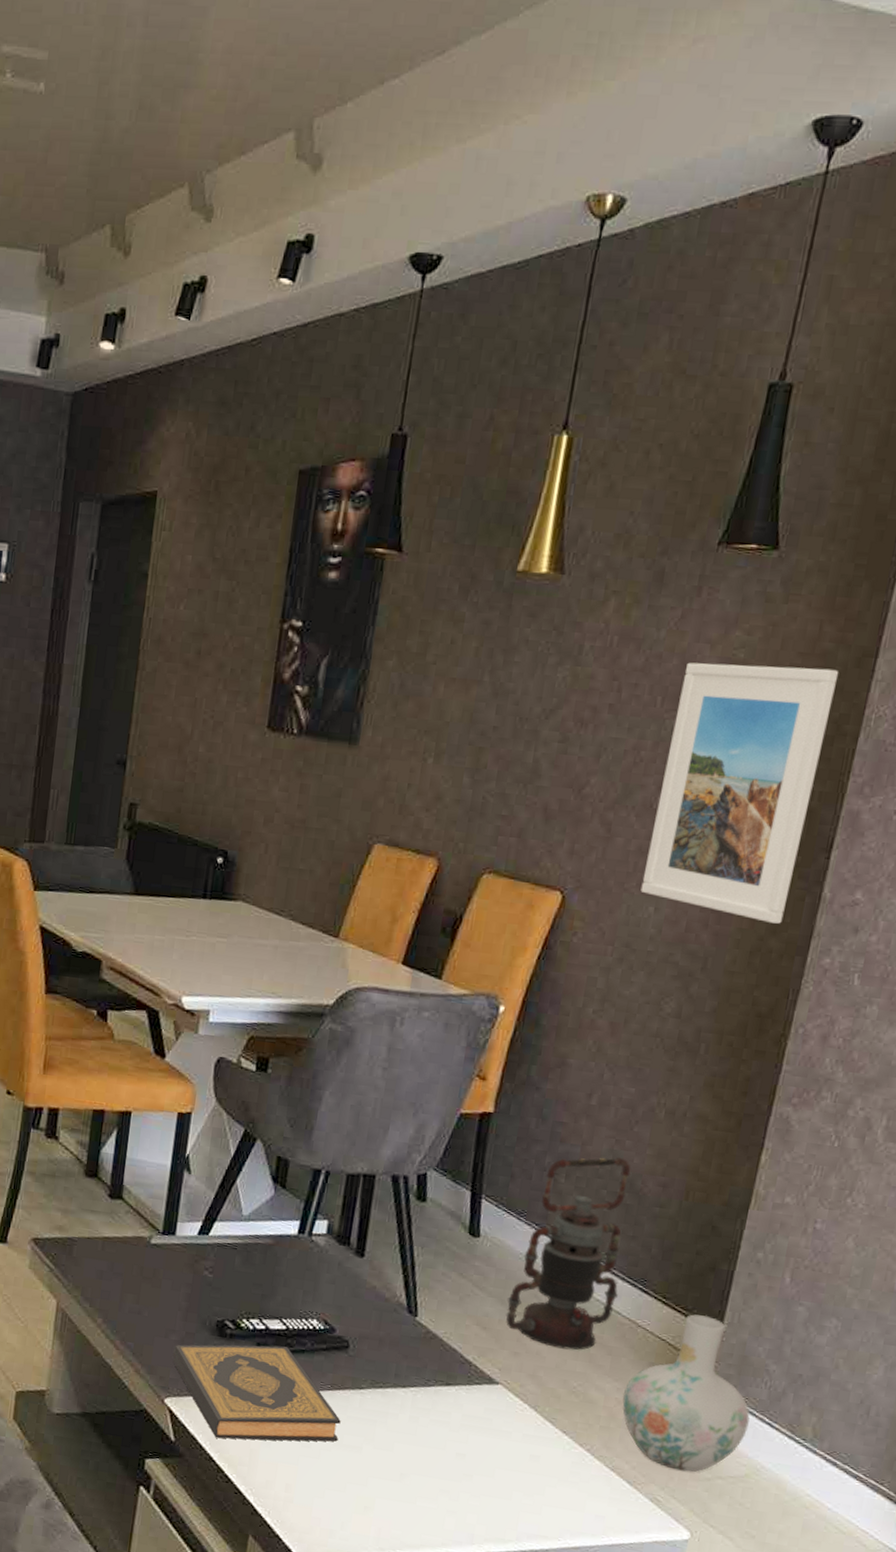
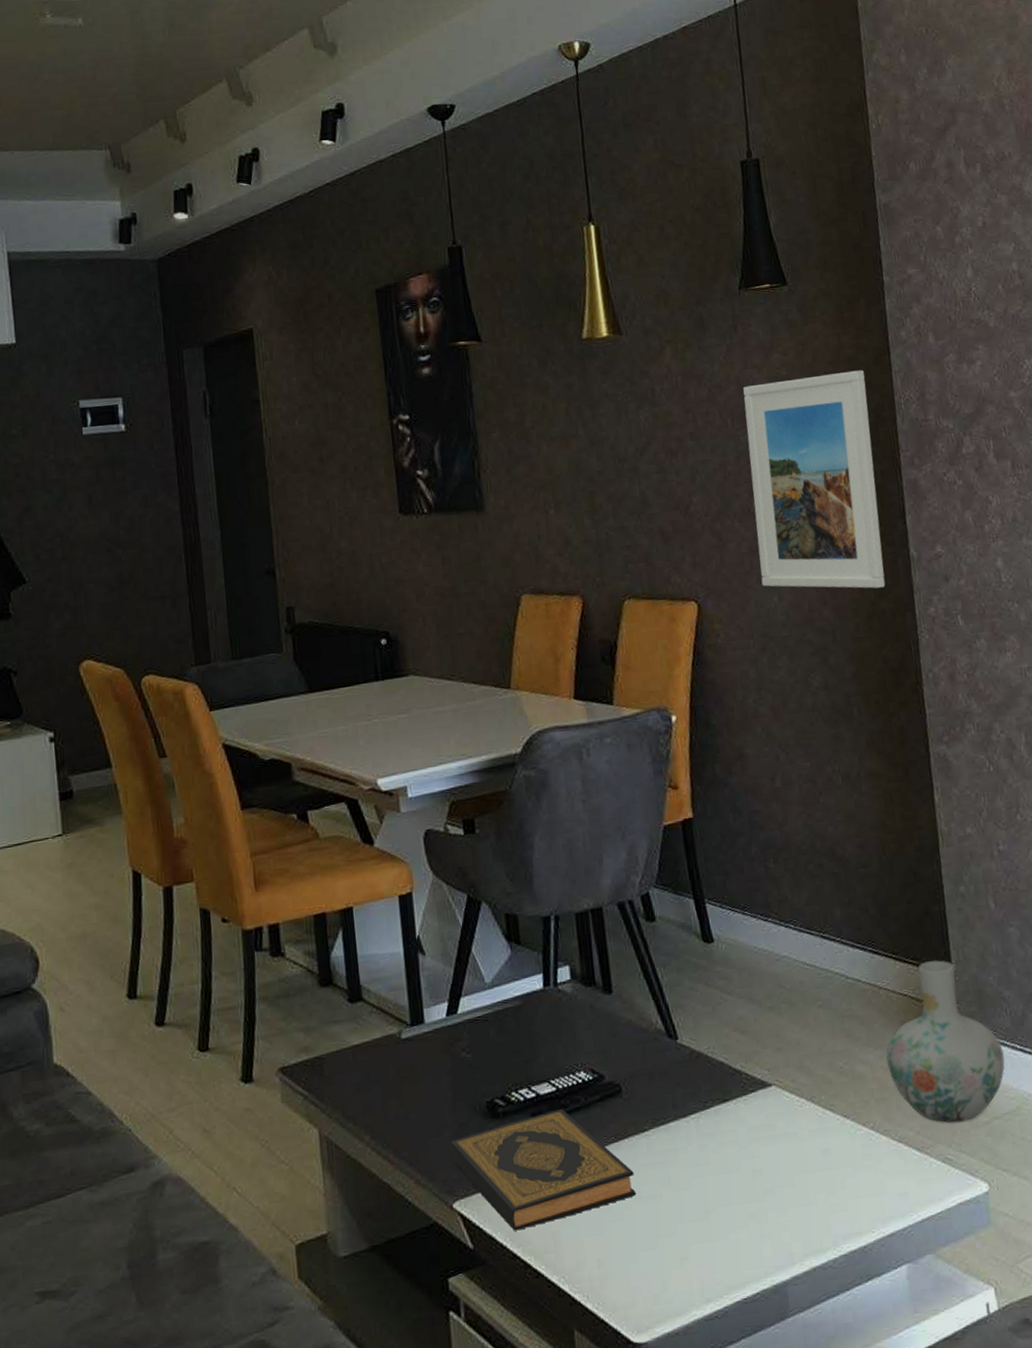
lantern: present [506,1158,631,1351] -> none [755,830,854,1033]

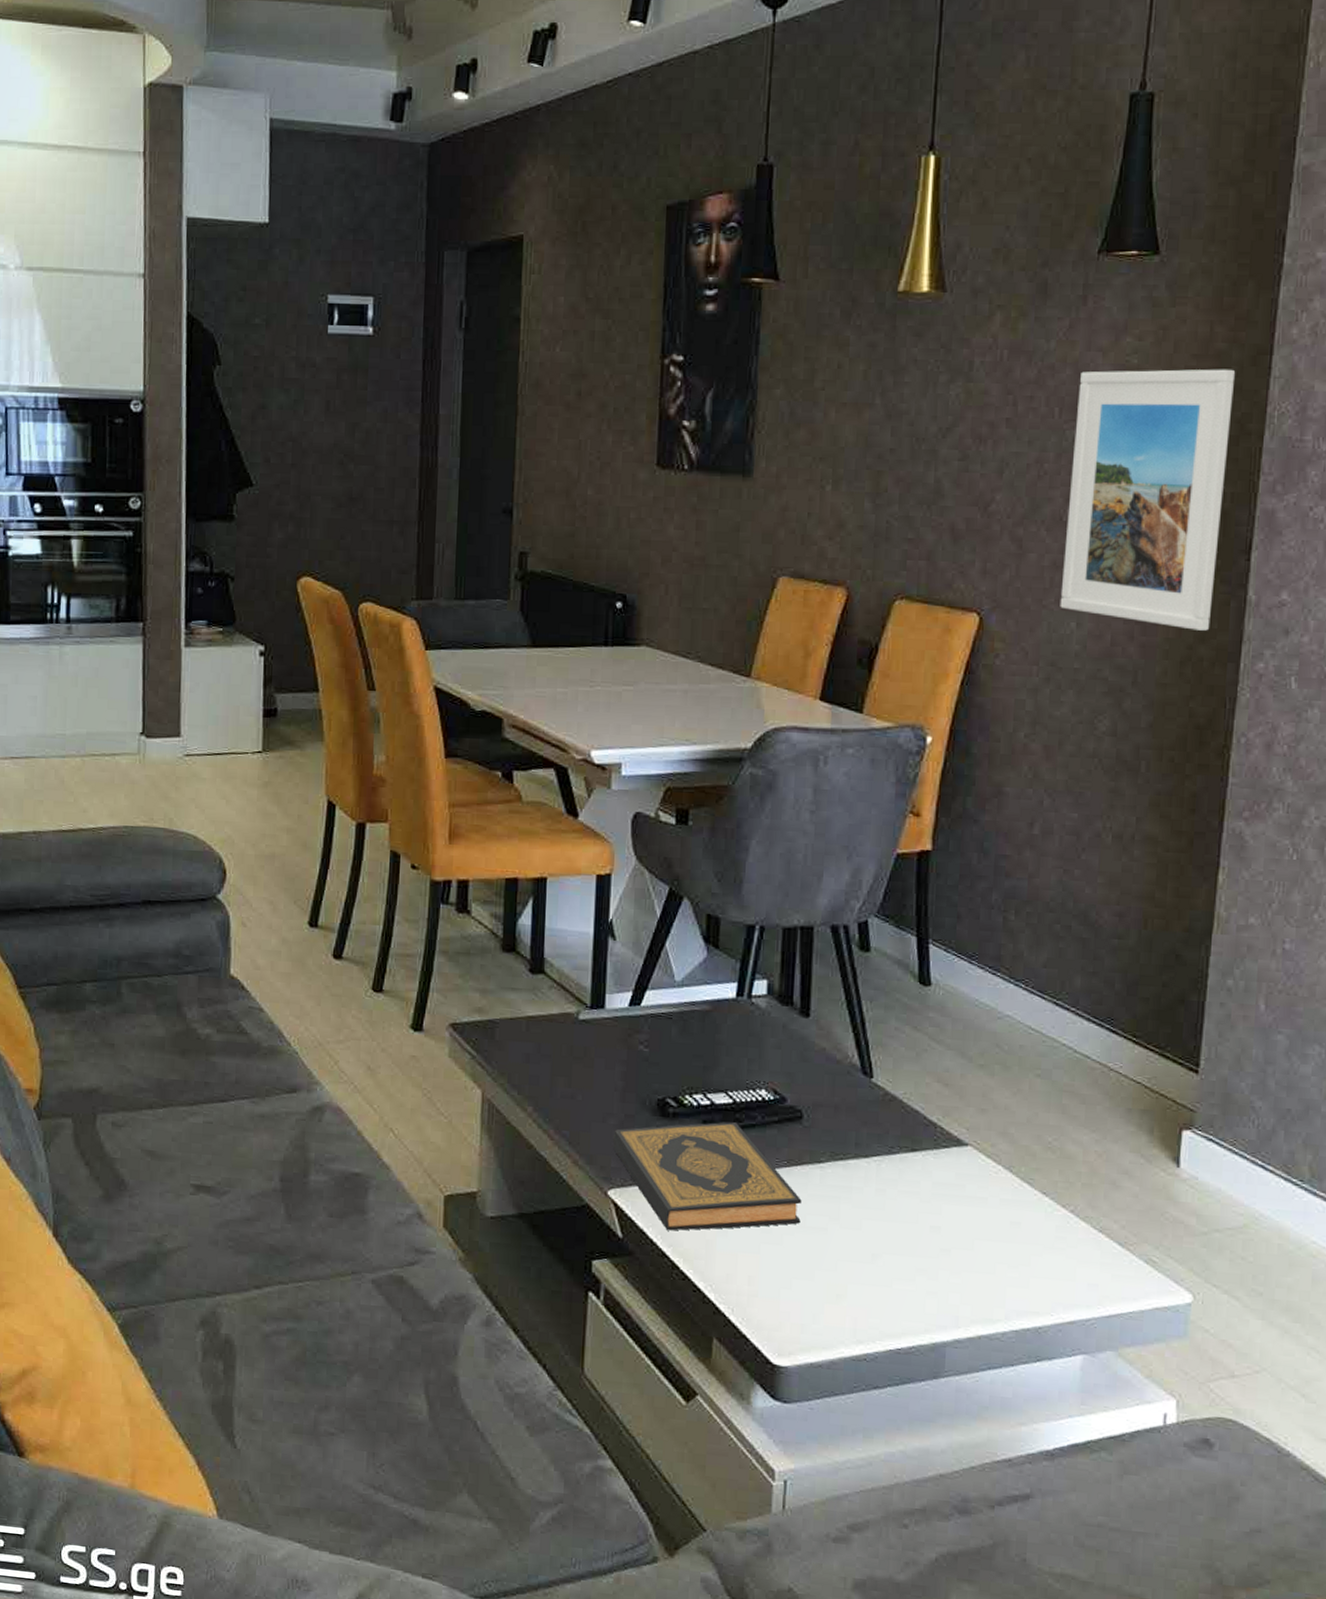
vase: present [886,960,1005,1123] -> none [1103,1052,1241,1227]

